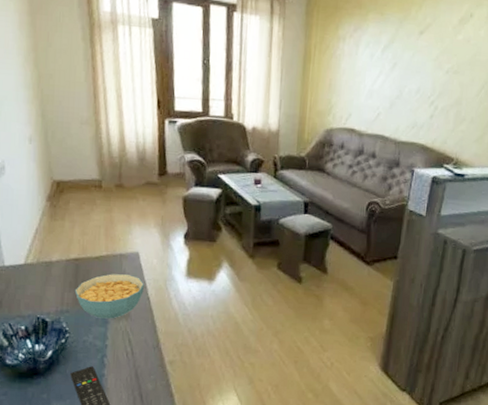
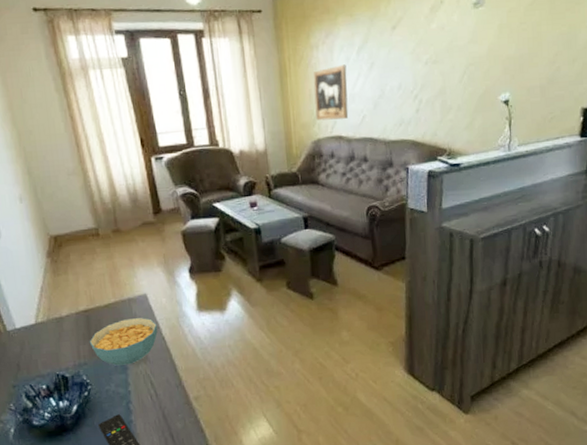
wall art: none [332,60,370,114] -> present [313,64,349,121]

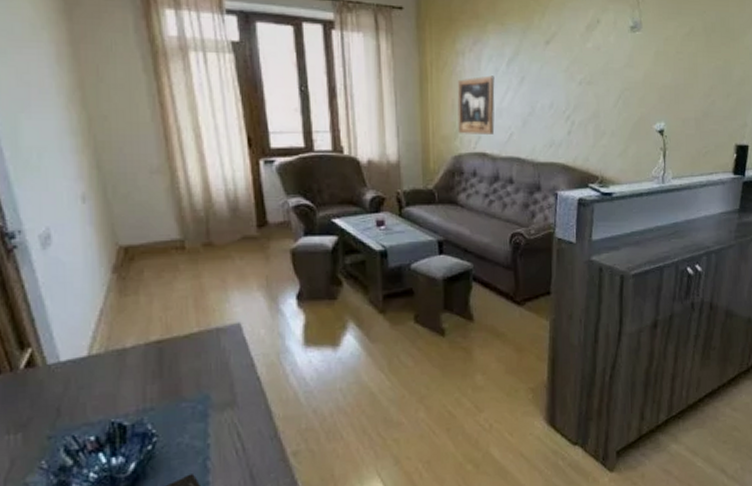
cereal bowl: present [89,318,158,366] -> none [159,352,251,412]

